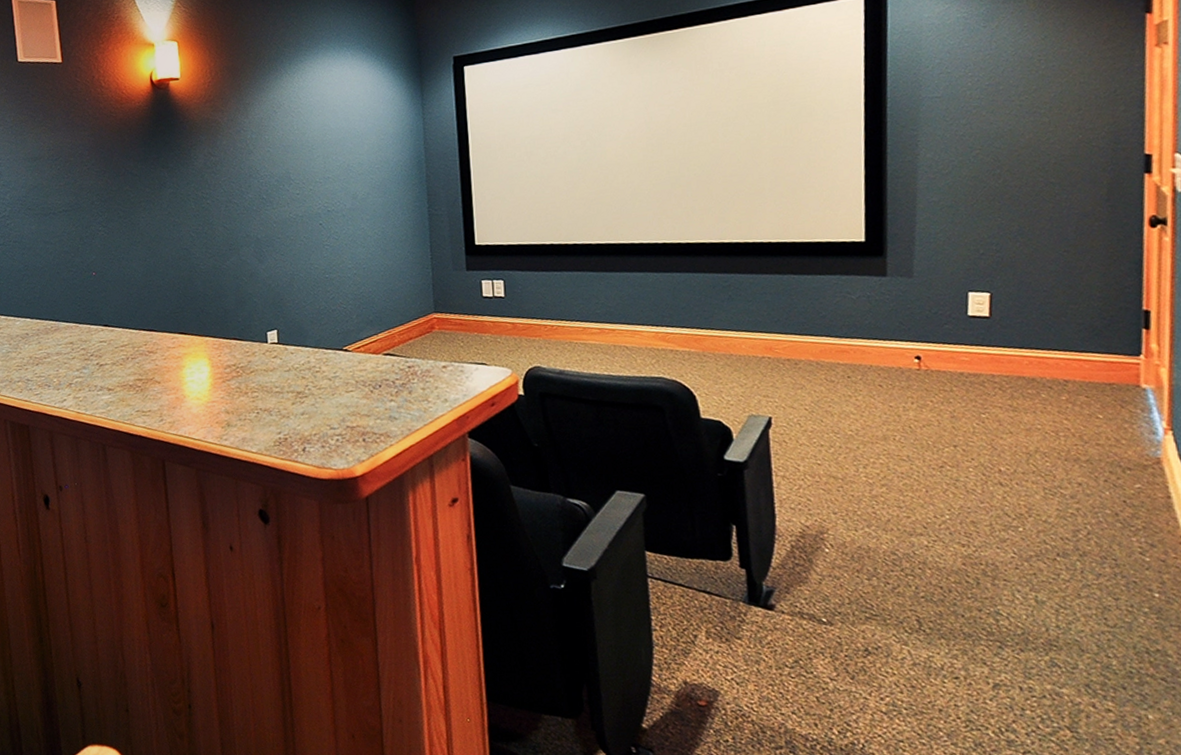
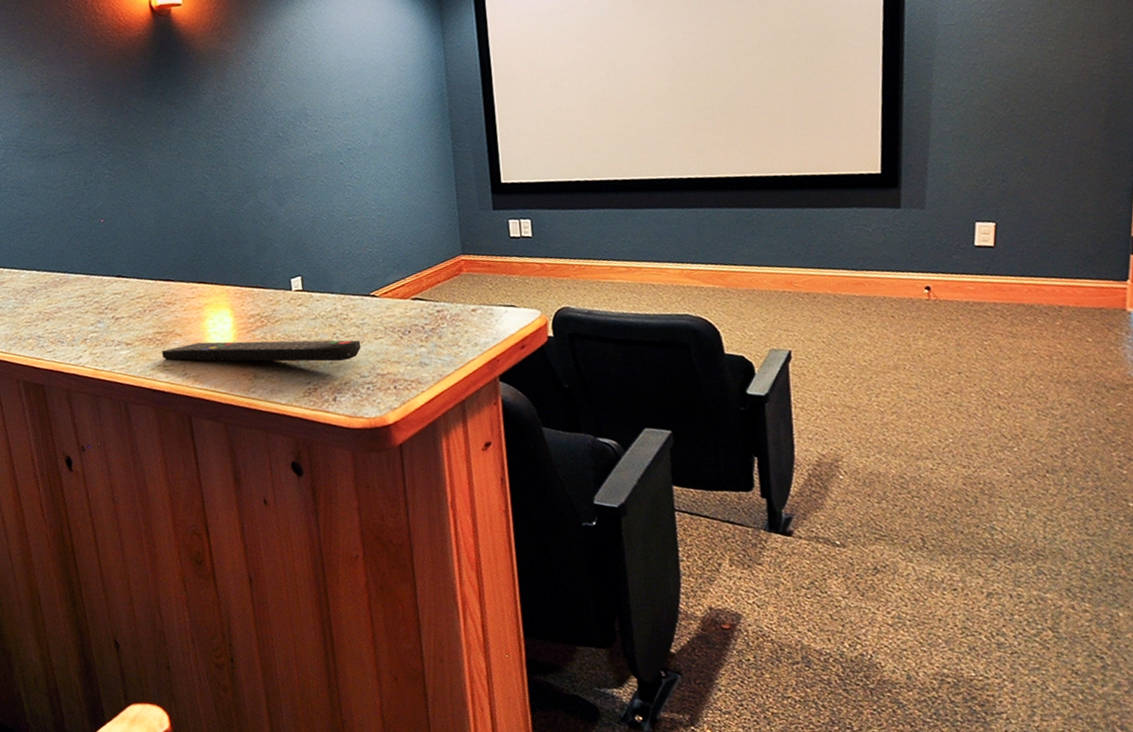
remote control: none [141,390,332,413] -> present [162,340,362,362]

